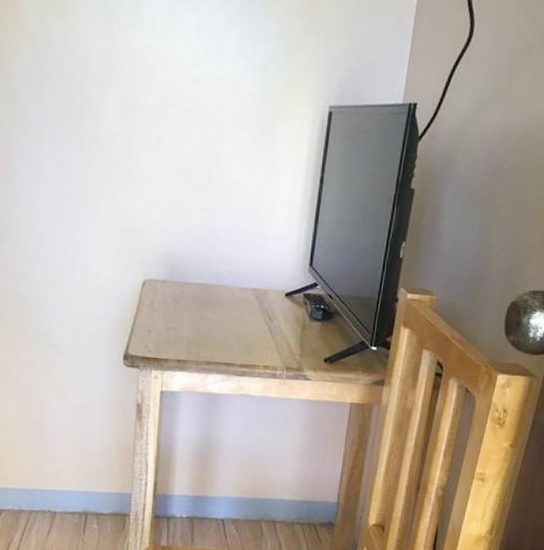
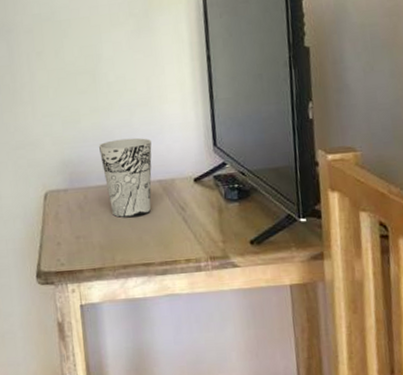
cup: none [202,241,253,319] -> present [98,138,152,218]

